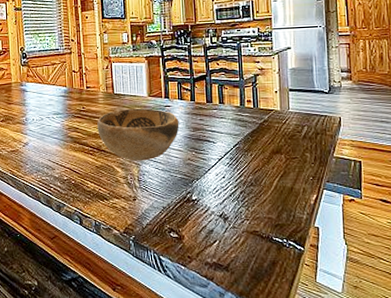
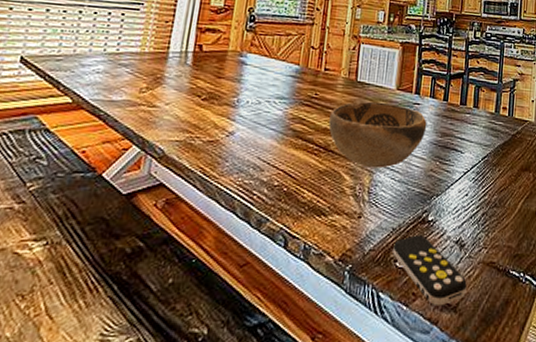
remote control: none [166,211,235,267] -> present [393,235,467,307]

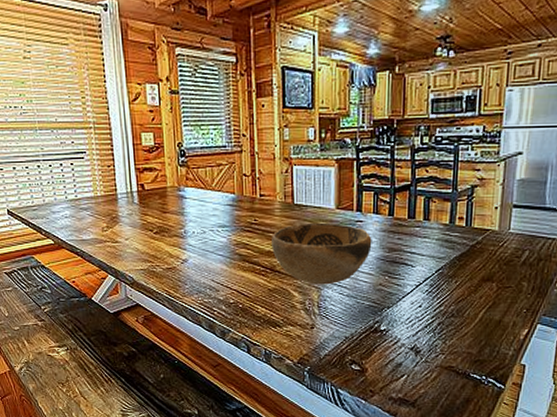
remote control: present [393,235,467,307] -> none [347,343,424,402]

